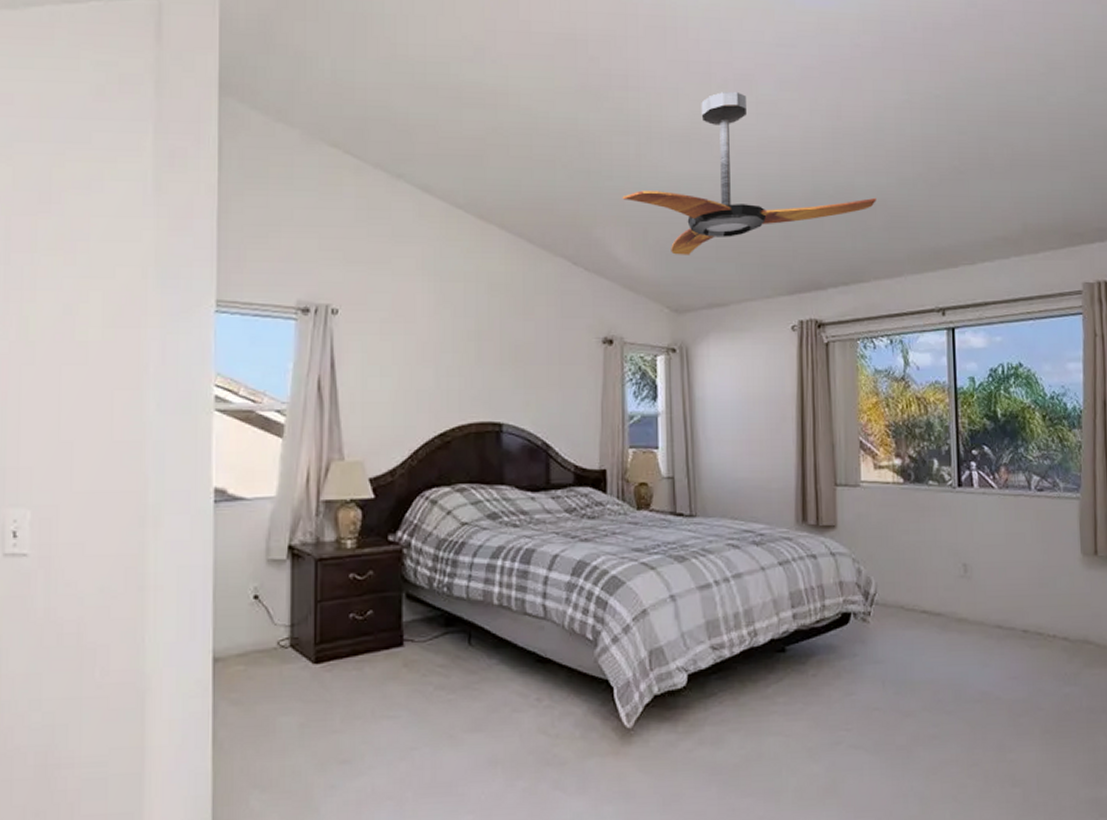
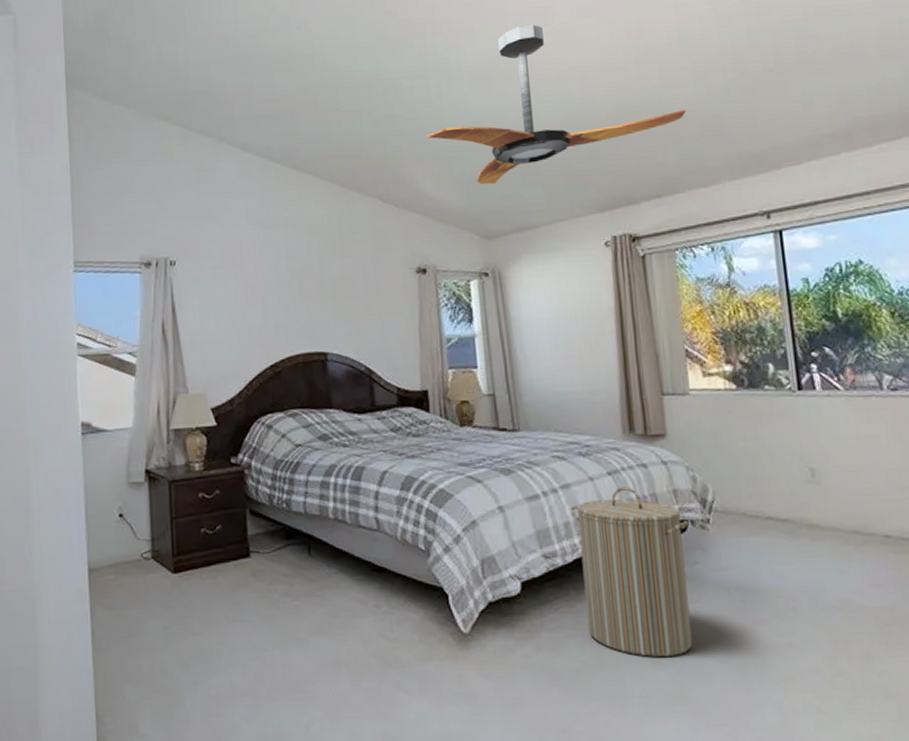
laundry hamper: none [741,577,853,750] -> present [571,486,693,657]

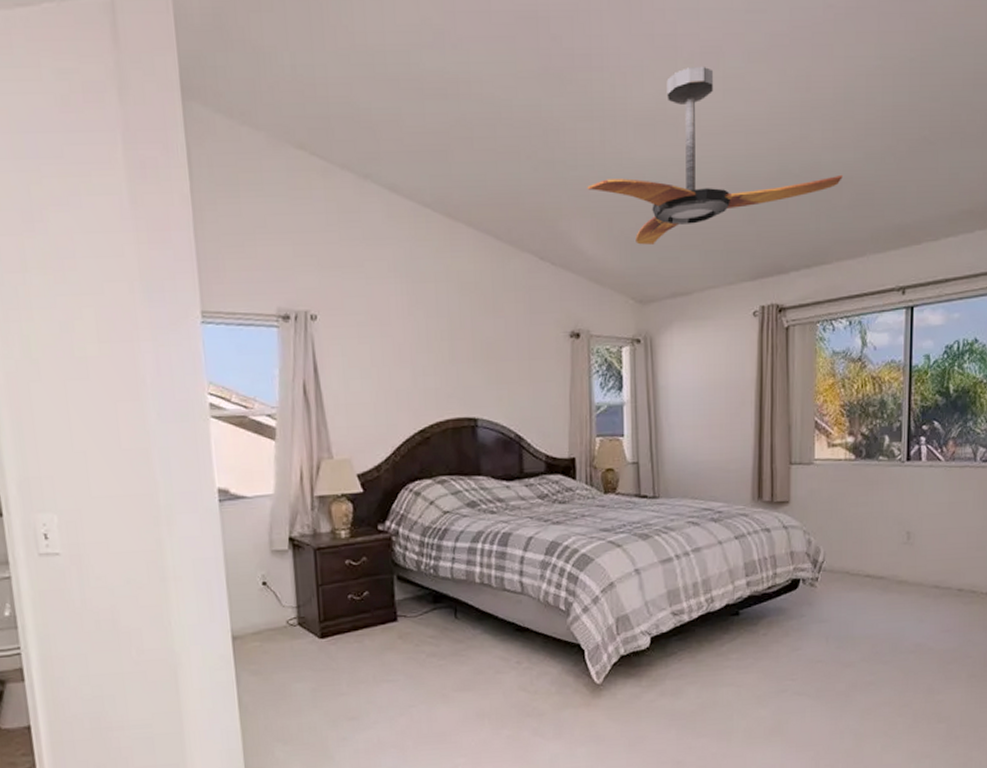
laundry hamper: present [571,486,693,657] -> none [700,549,802,698]

